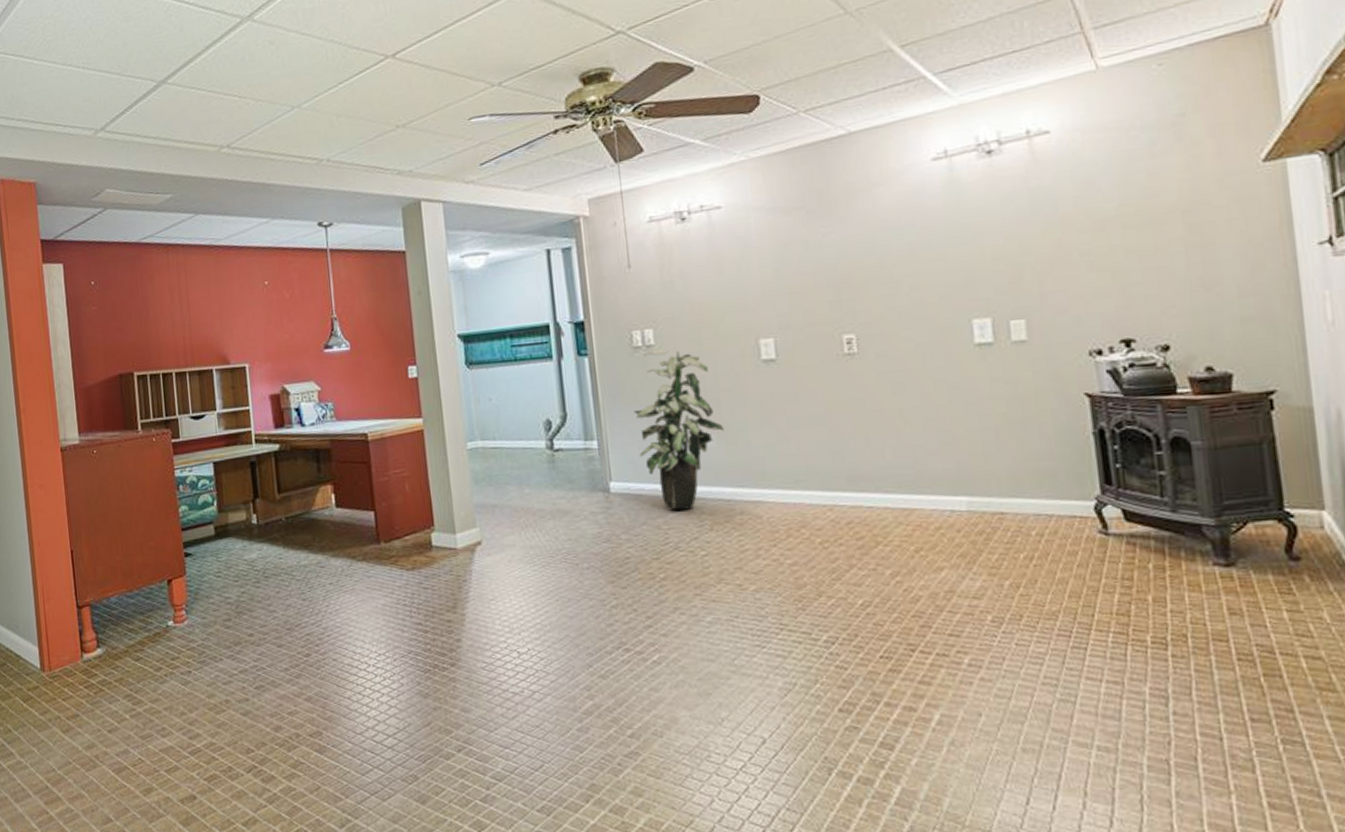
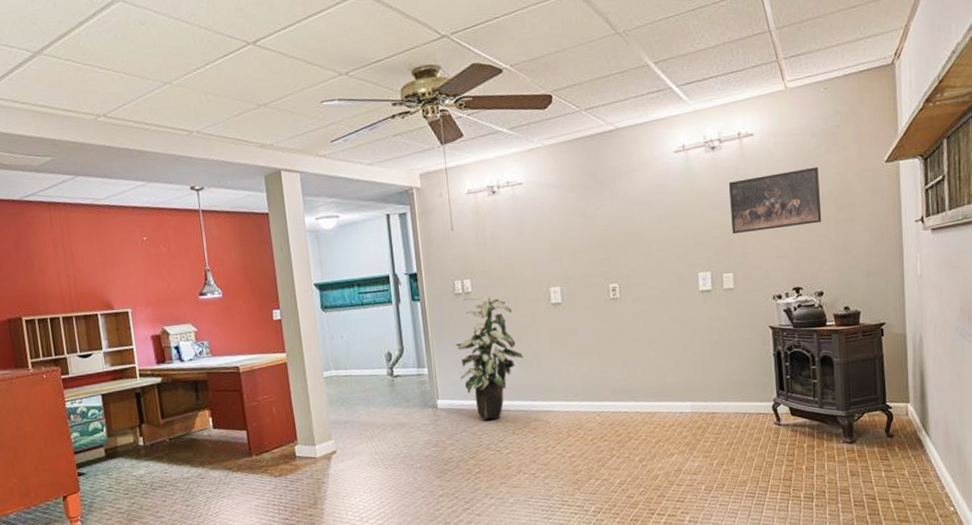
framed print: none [1015,171,1163,267] -> present [729,166,822,235]

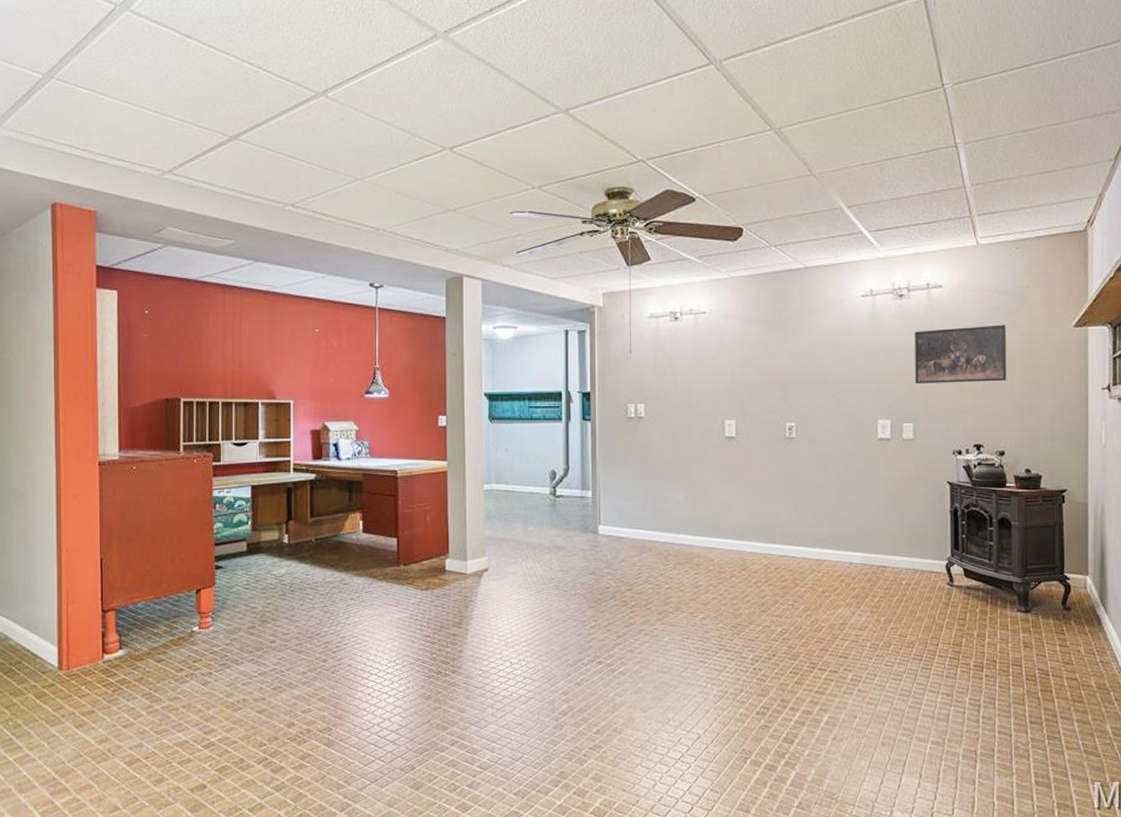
indoor plant: present [456,295,523,420] -> none [623,421,691,551]

